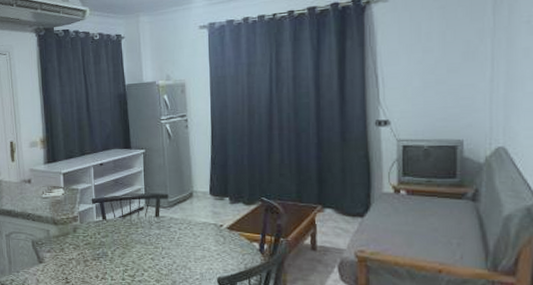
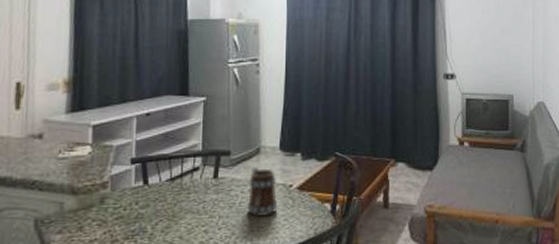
mug: none [185,209,211,250] -> present [248,167,278,216]

